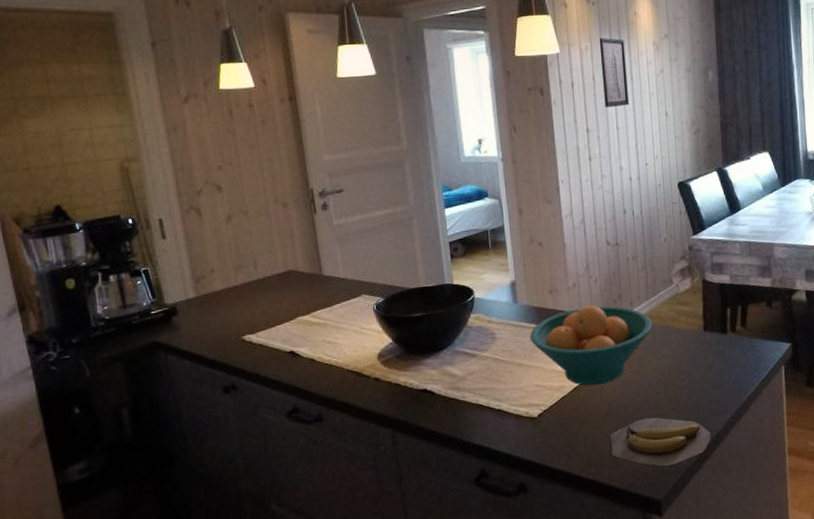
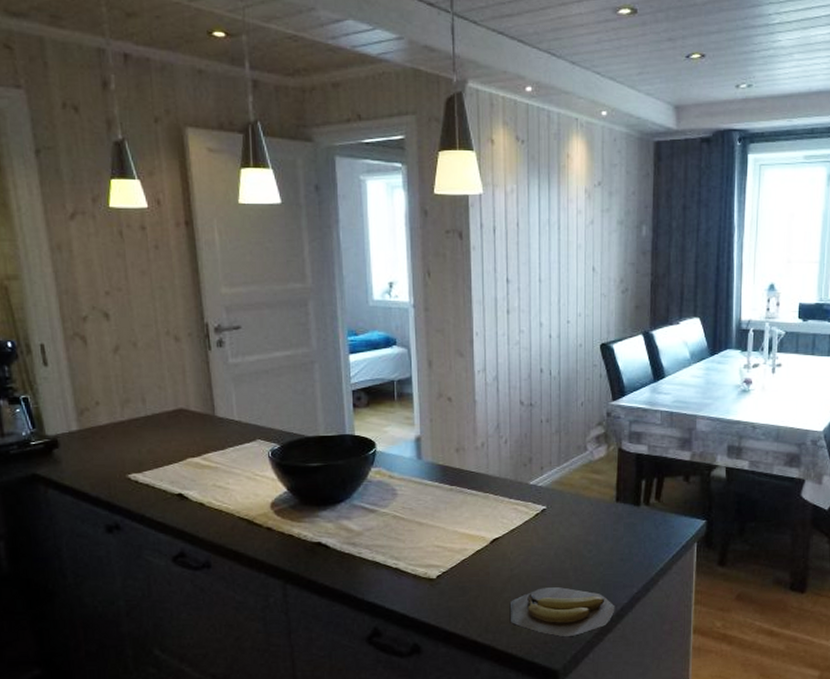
fruit bowl: present [529,305,652,386] -> none [432,467,562,550]
wall art: present [599,38,630,108] -> none [526,181,555,258]

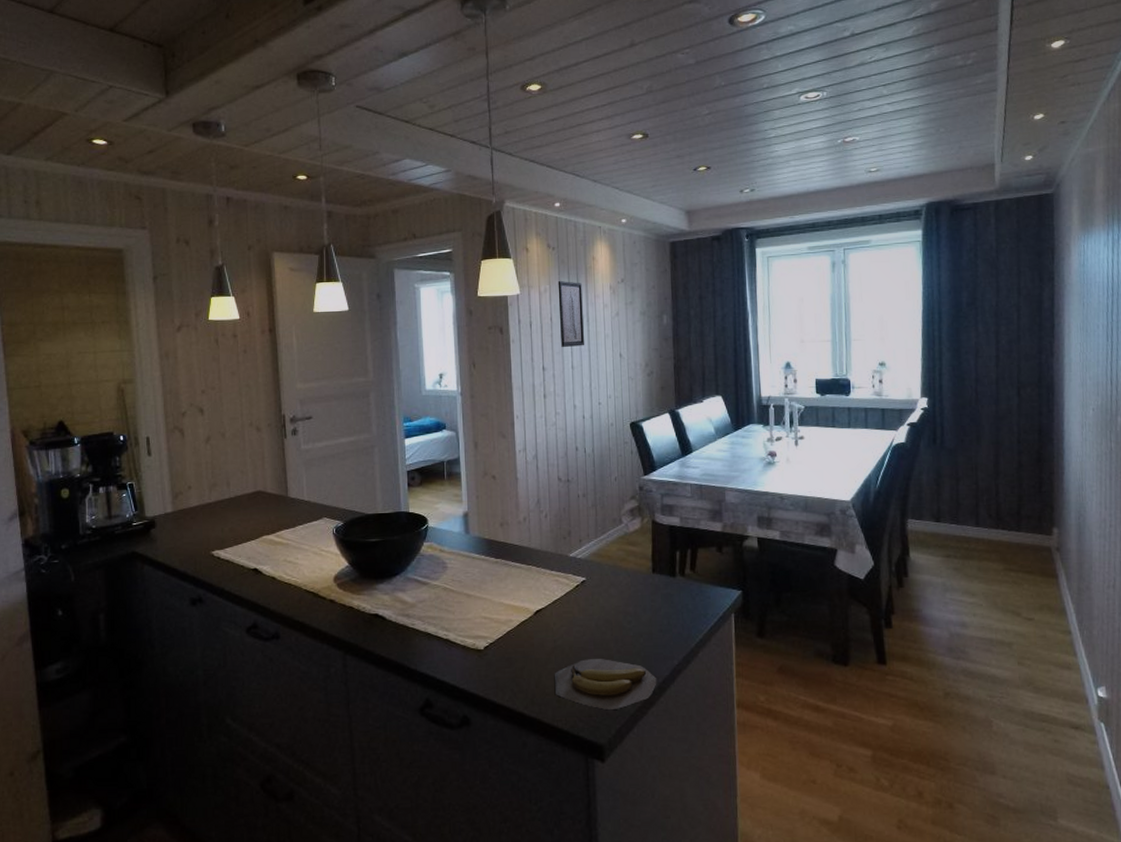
wall art: none [526,181,555,258] -> present [558,281,585,348]

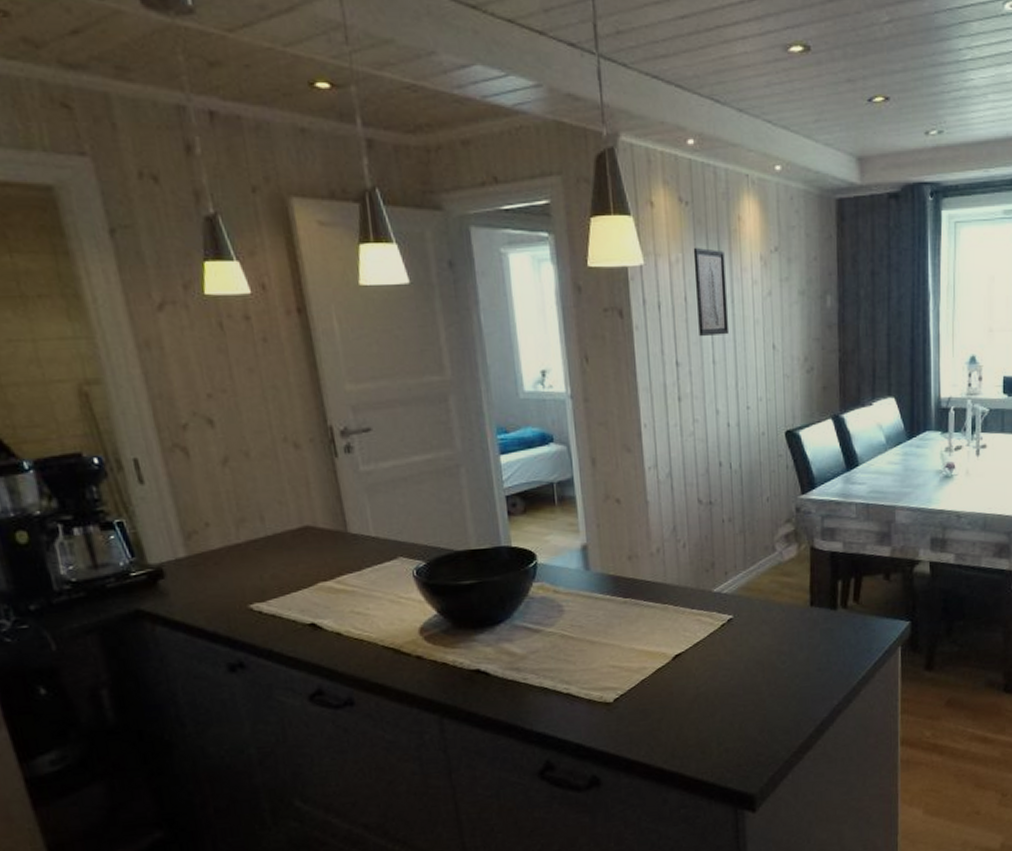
banana: present [554,659,657,711] -> none [697,703,815,758]

